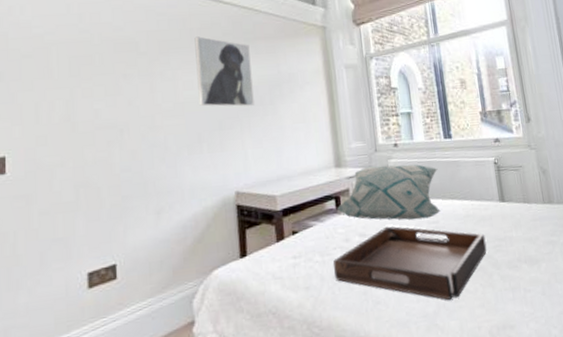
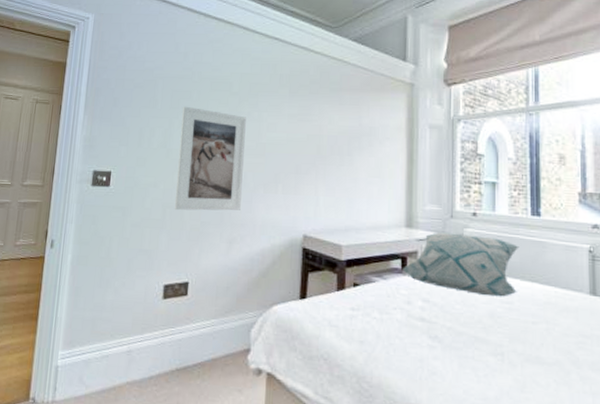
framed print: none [85,72,165,188] -> present [174,106,246,211]
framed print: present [194,36,254,107] -> none [280,82,334,155]
serving tray: present [333,226,487,300] -> none [392,297,567,388]

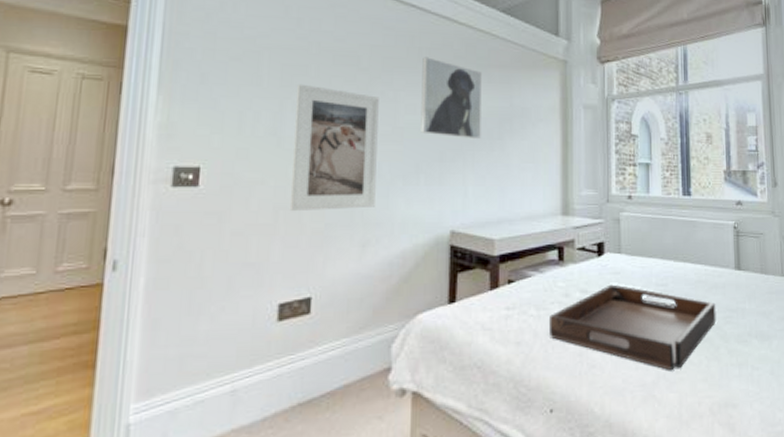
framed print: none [280,82,334,155] -> present [420,57,482,140]
serving tray: none [392,297,567,388] -> present [550,284,716,370]
decorative pillow: present [403,232,520,297] -> none [560,218,673,280]

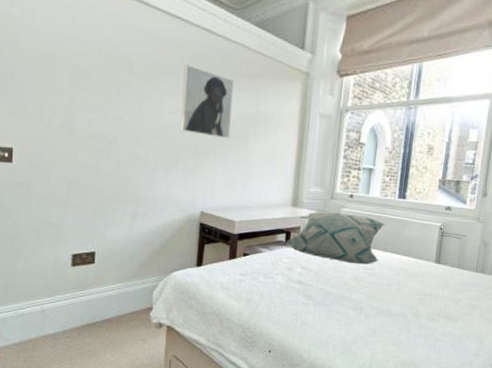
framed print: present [289,84,379,210] -> none [78,84,148,189]
serving tray: present [550,284,716,370] -> none [273,264,413,334]
decorative pillow: none [560,218,673,280] -> present [286,211,385,265]

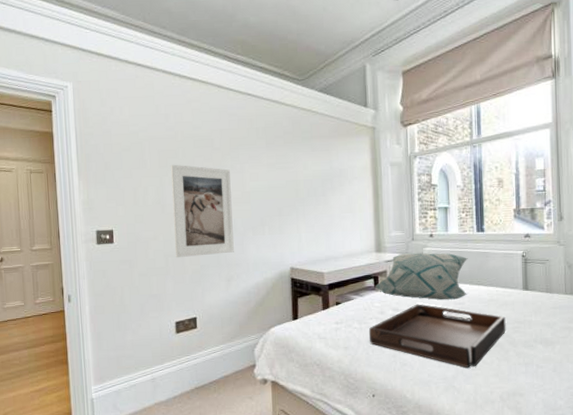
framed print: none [78,84,148,189] -> present [171,164,234,257]
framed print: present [180,65,234,139] -> none [260,135,309,197]
serving tray: none [273,264,413,334] -> present [369,304,506,368]

